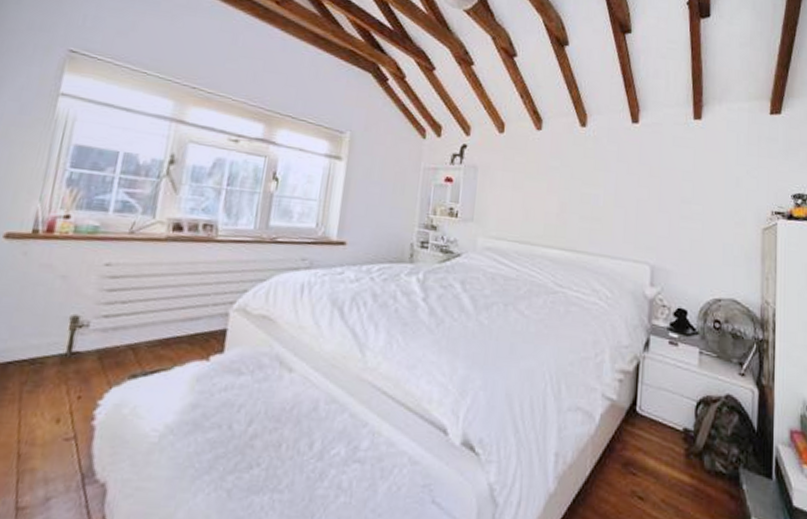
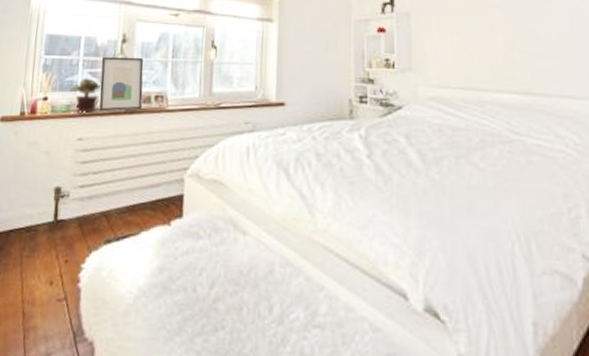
potted plant: none [99,197,140,237] -> present [69,77,102,114]
picture frame: none [134,176,194,238] -> present [99,56,144,112]

